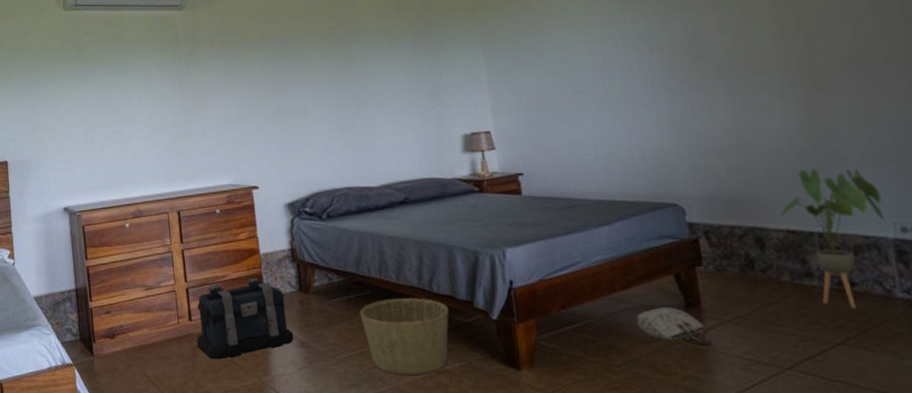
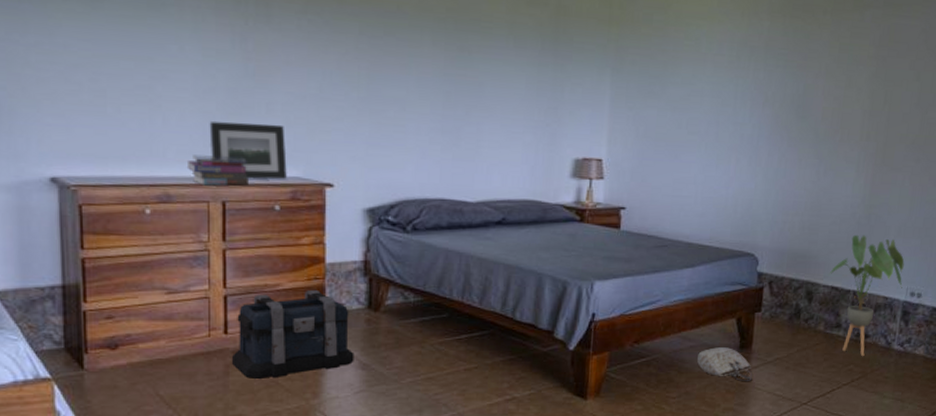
books: none [151,174,195,200] -> present [188,155,248,187]
picture frame: none [163,145,222,191] -> present [209,122,287,180]
basket: present [359,297,449,376] -> none [433,323,529,402]

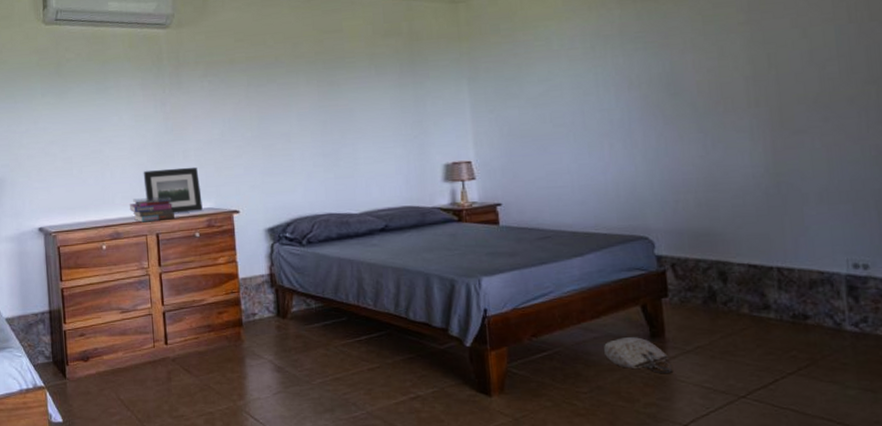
storage crate: present [232,289,354,379] -> none [172,302,270,383]
house plant: present [828,234,904,357] -> none [741,205,841,341]

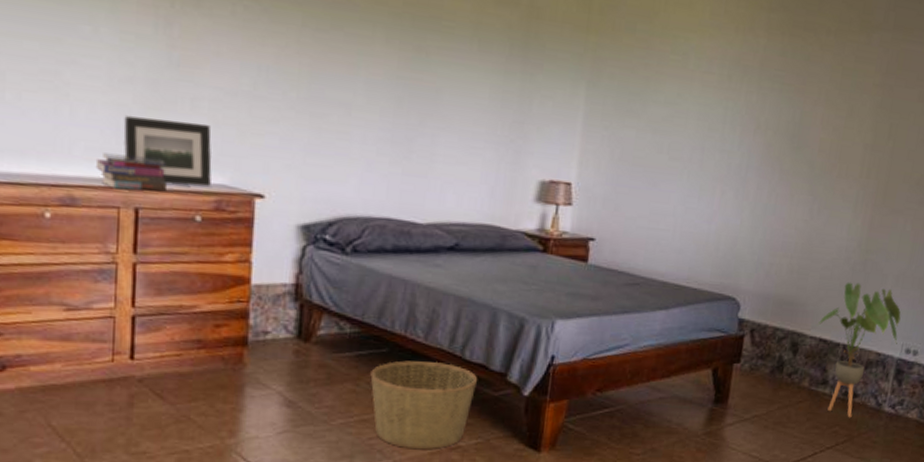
basket: none [336,323,424,401] -> present [370,360,478,450]
handbag: present [604,337,673,373] -> none [666,400,728,440]
house plant: none [741,205,841,341] -> present [817,282,901,418]

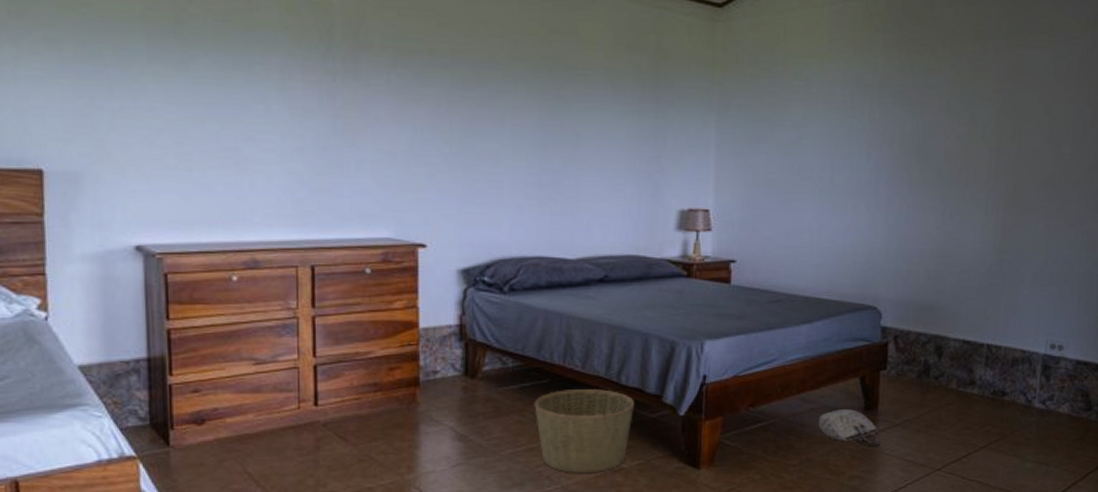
books: present [97,153,166,192] -> none [275,218,338,250]
picture frame: present [123,116,212,188] -> none [297,183,377,242]
handbag: none [666,400,728,440] -> present [819,409,881,446]
house plant: present [817,282,901,418] -> none [959,283,1042,417]

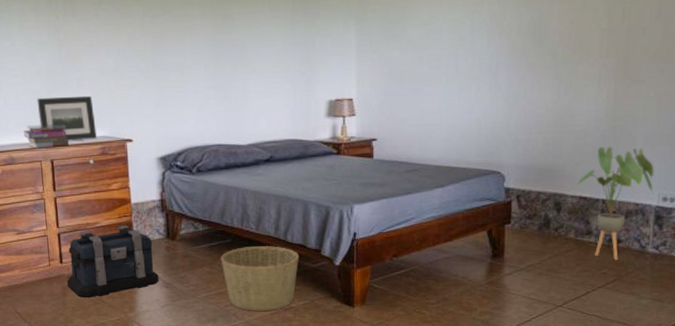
books: none [275,218,338,250] -> present [24,124,69,149]
picture frame: none [297,183,377,242] -> present [37,96,97,141]
storage crate: none [323,356,451,453] -> present [67,225,159,298]
handbag: present [819,409,881,446] -> none [453,257,507,287]
house plant: none [959,283,1042,417] -> present [576,146,654,261]

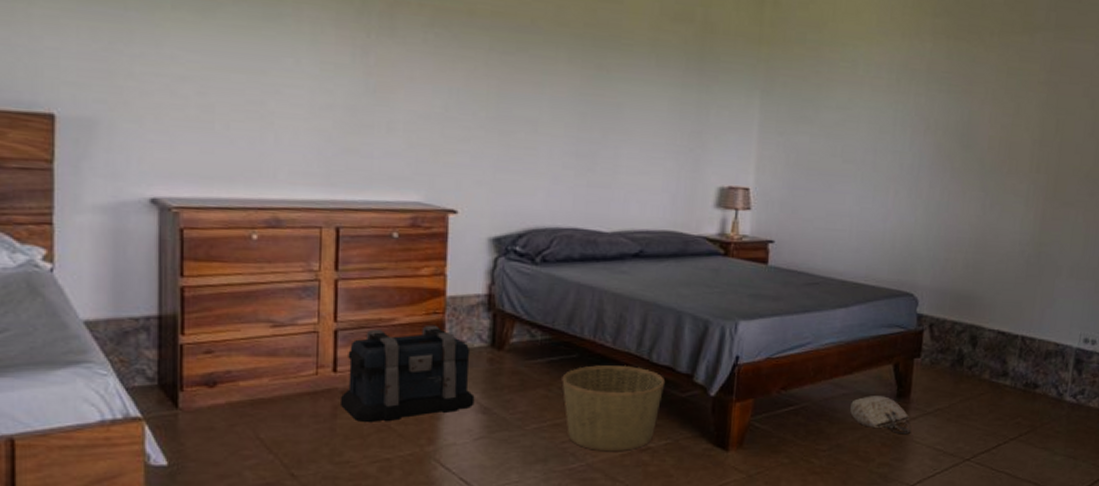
books: present [24,124,69,149] -> none [300,176,365,211]
picture frame: present [37,96,97,141] -> none [324,141,407,206]
handbag: none [453,257,507,287] -> present [850,396,912,434]
house plant: present [576,146,654,261] -> none [995,274,1078,409]

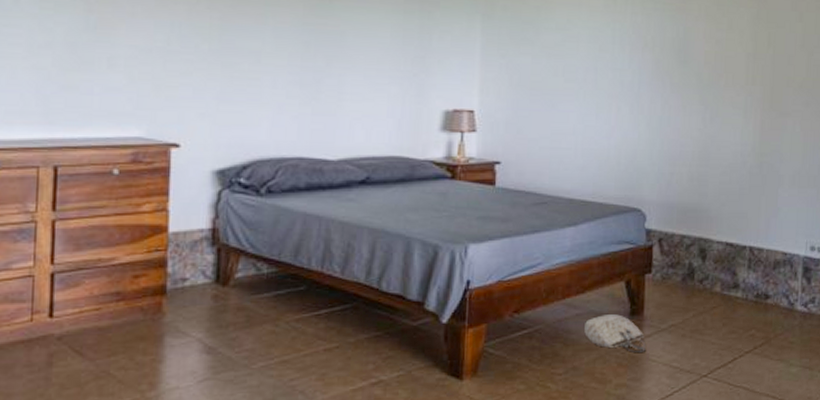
storage crate: present [341,325,475,422] -> none [57,262,199,369]
basket: present [562,365,666,452] -> none [289,295,396,388]

